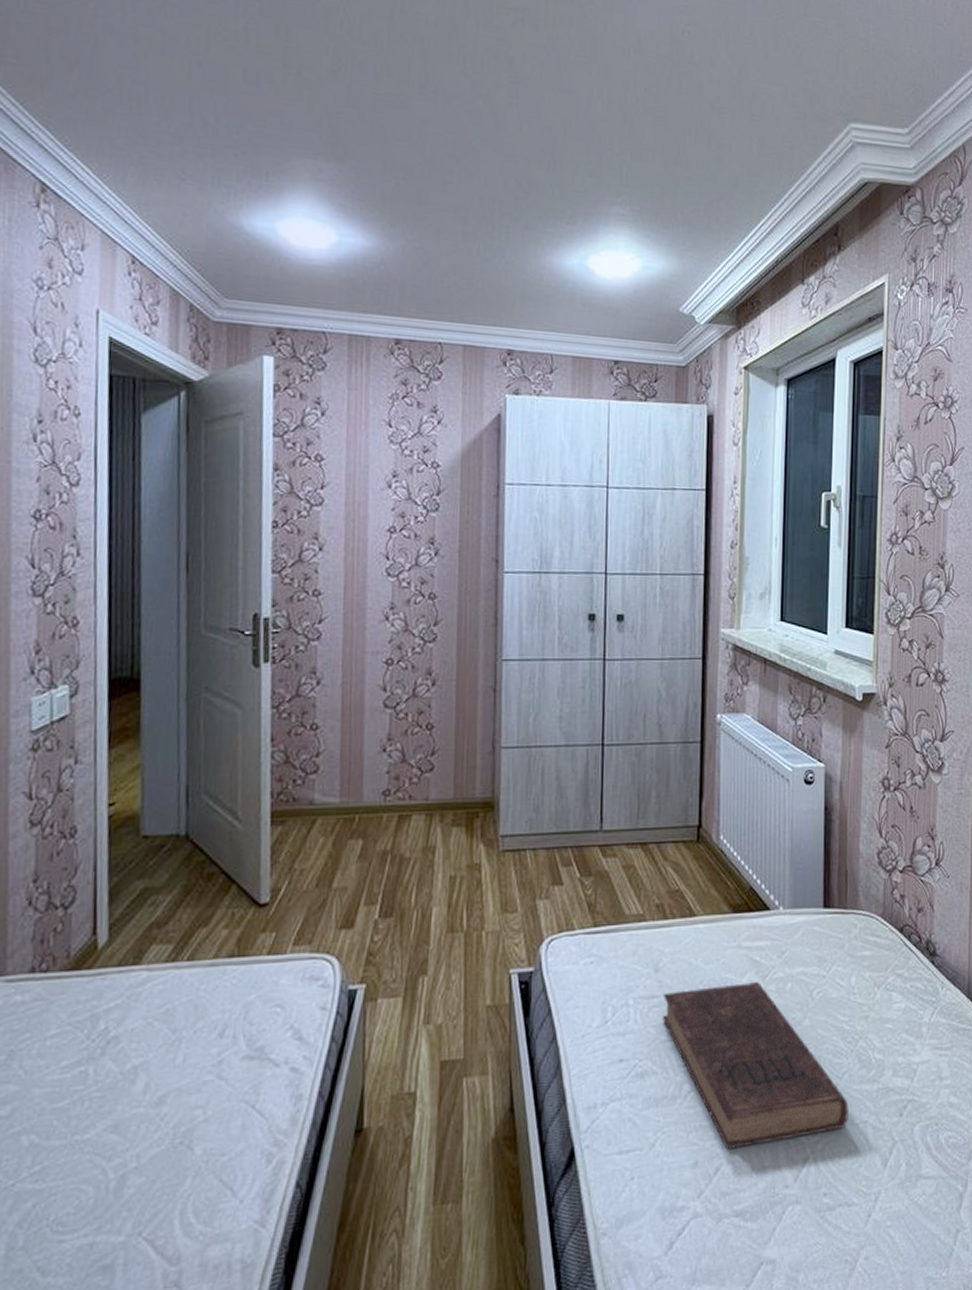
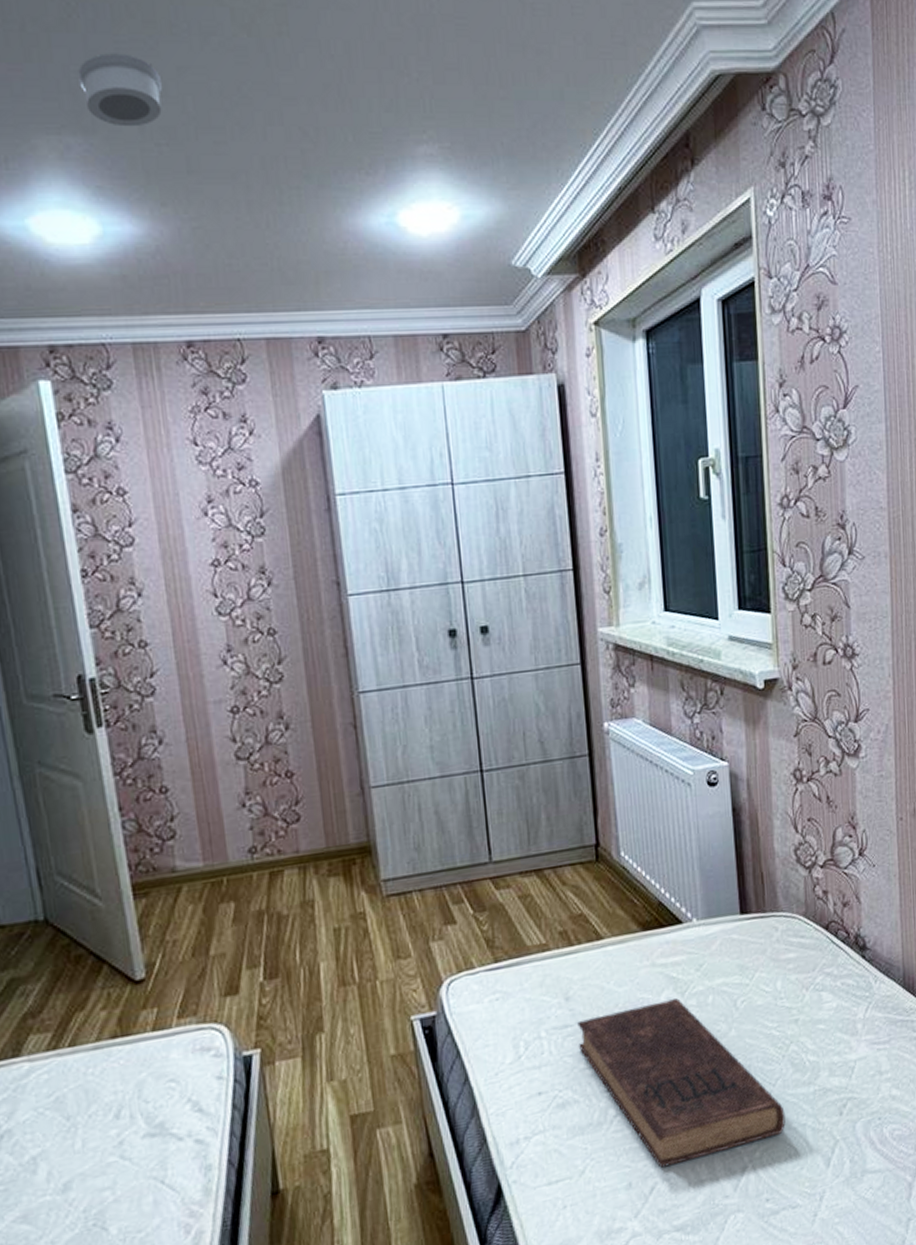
smoke detector: none [338,100,408,162] -> present [78,53,163,127]

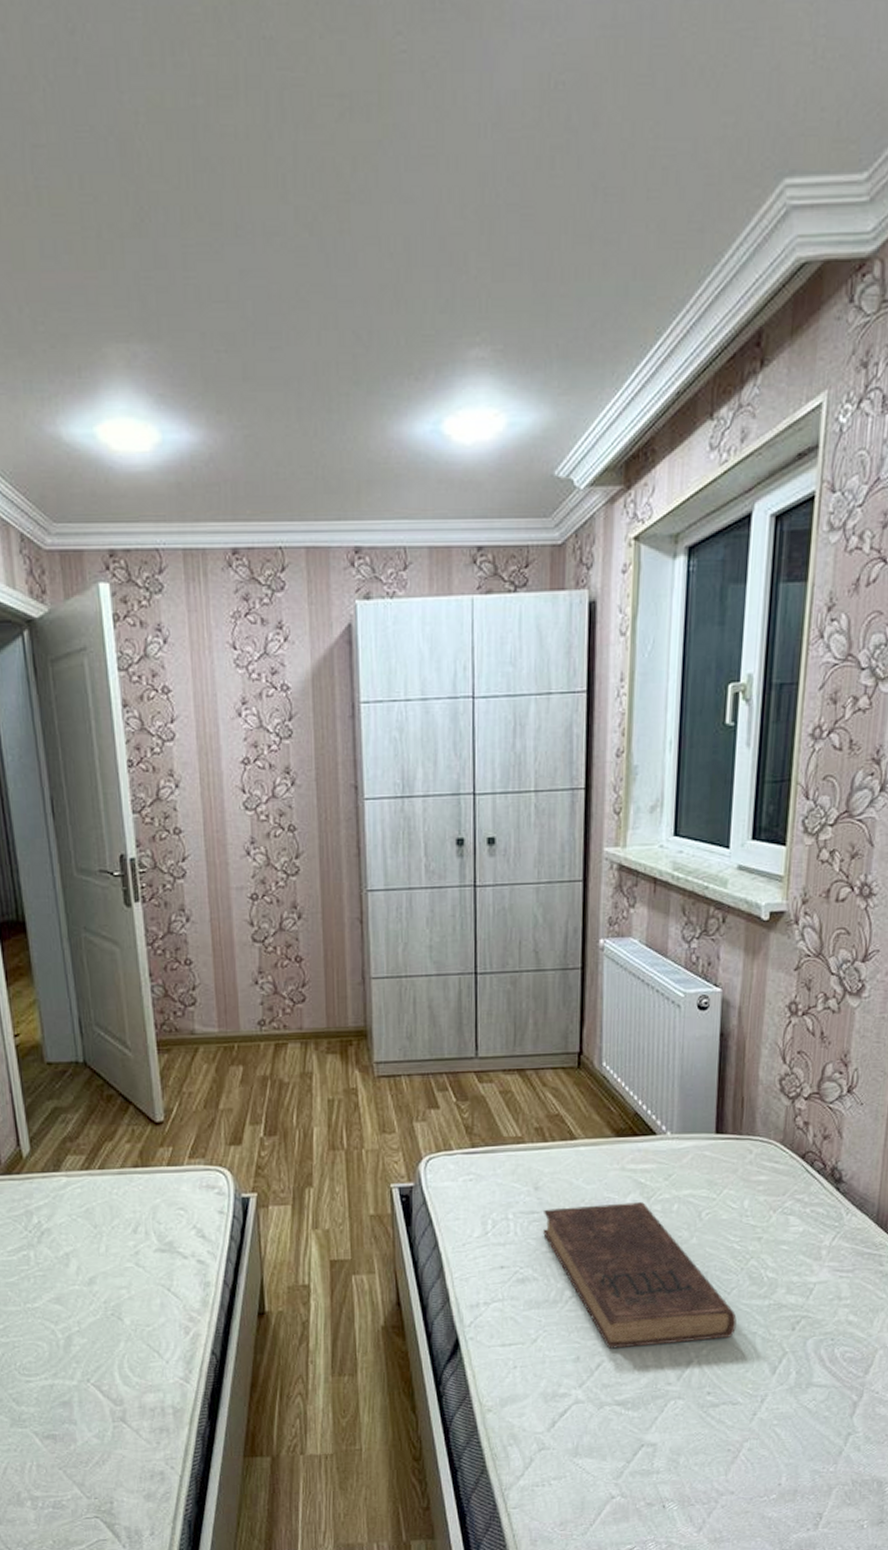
smoke detector: present [78,53,163,127] -> none [147,258,225,334]

